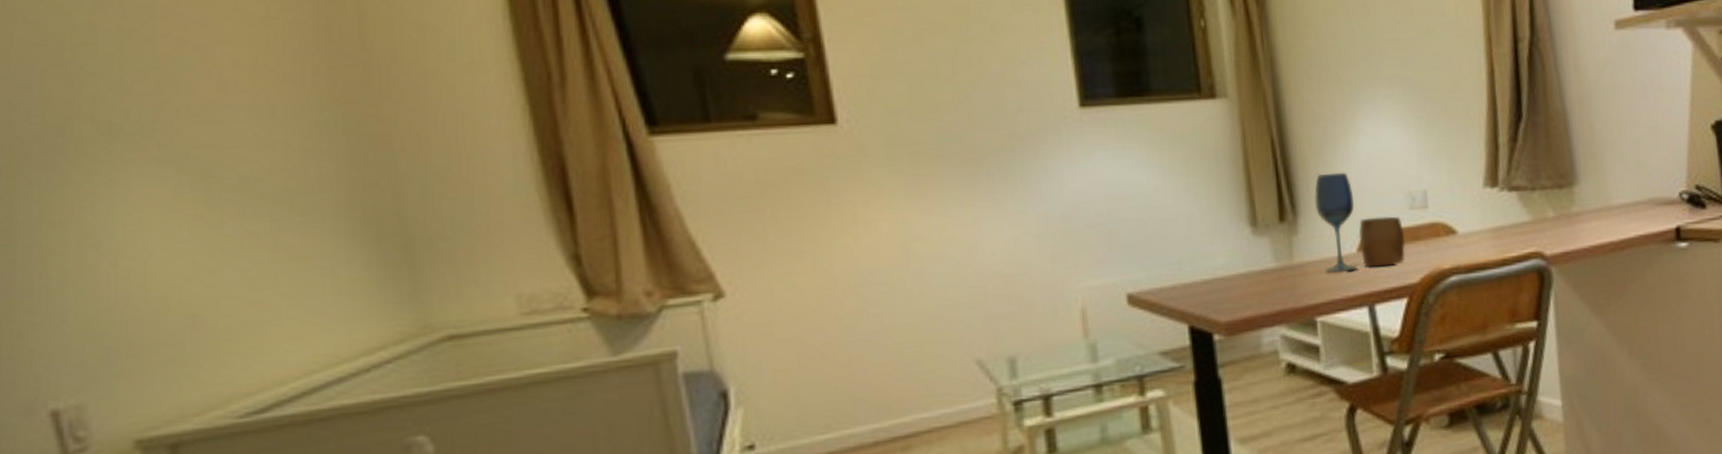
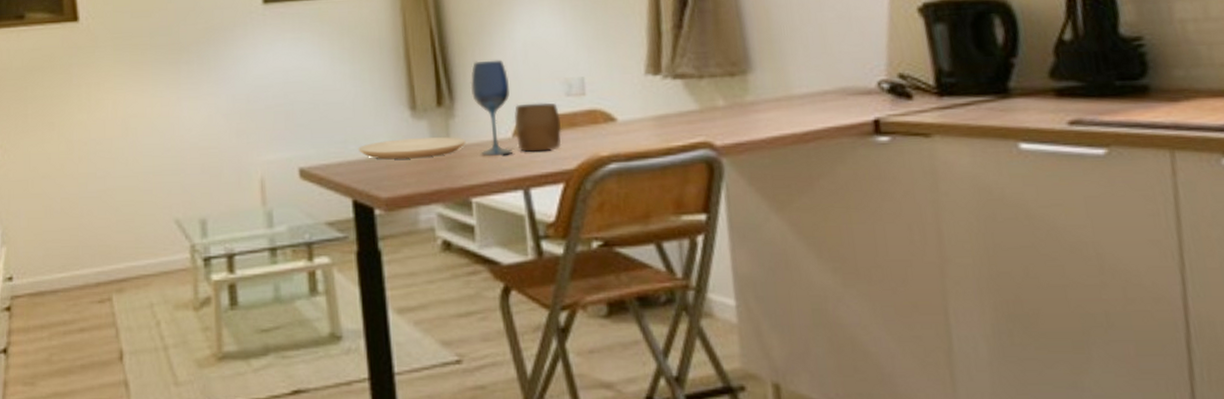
plate: none [1194,254,1310,281] -> present [358,136,466,160]

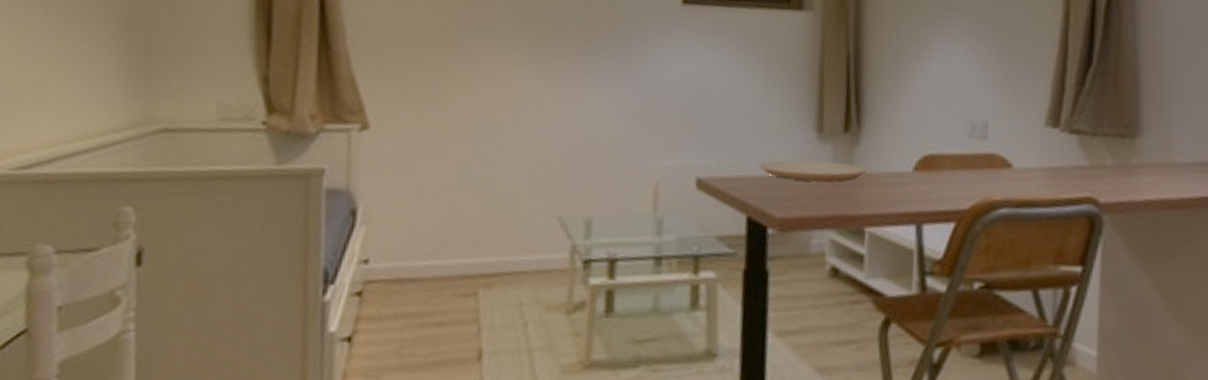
wineglass: present [470,59,512,157] -> none [878,91,917,190]
mug: present [514,102,562,152] -> none [915,139,961,189]

